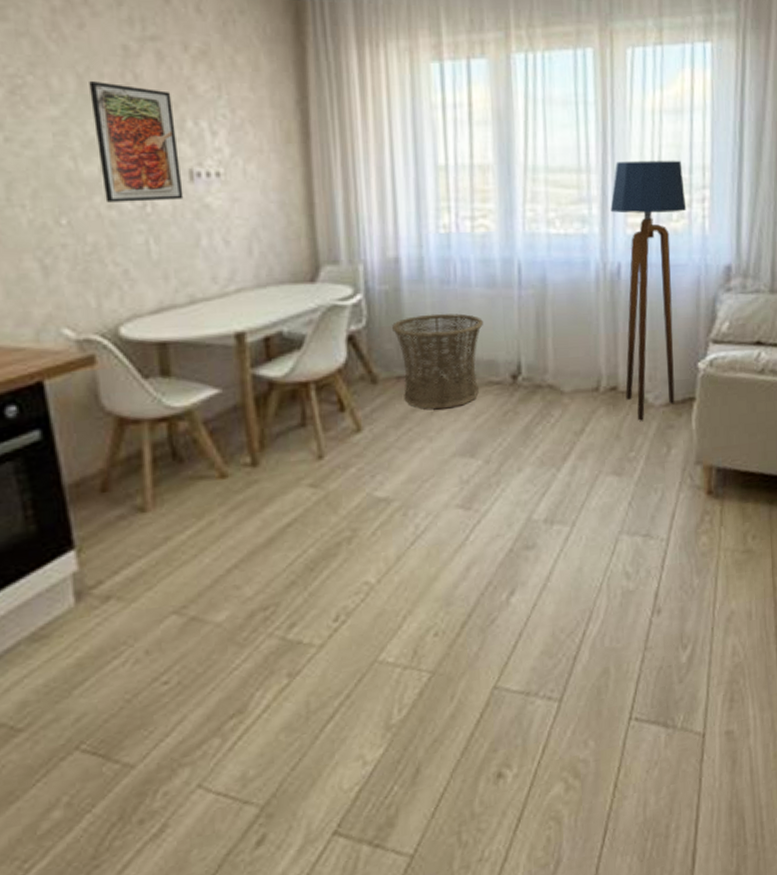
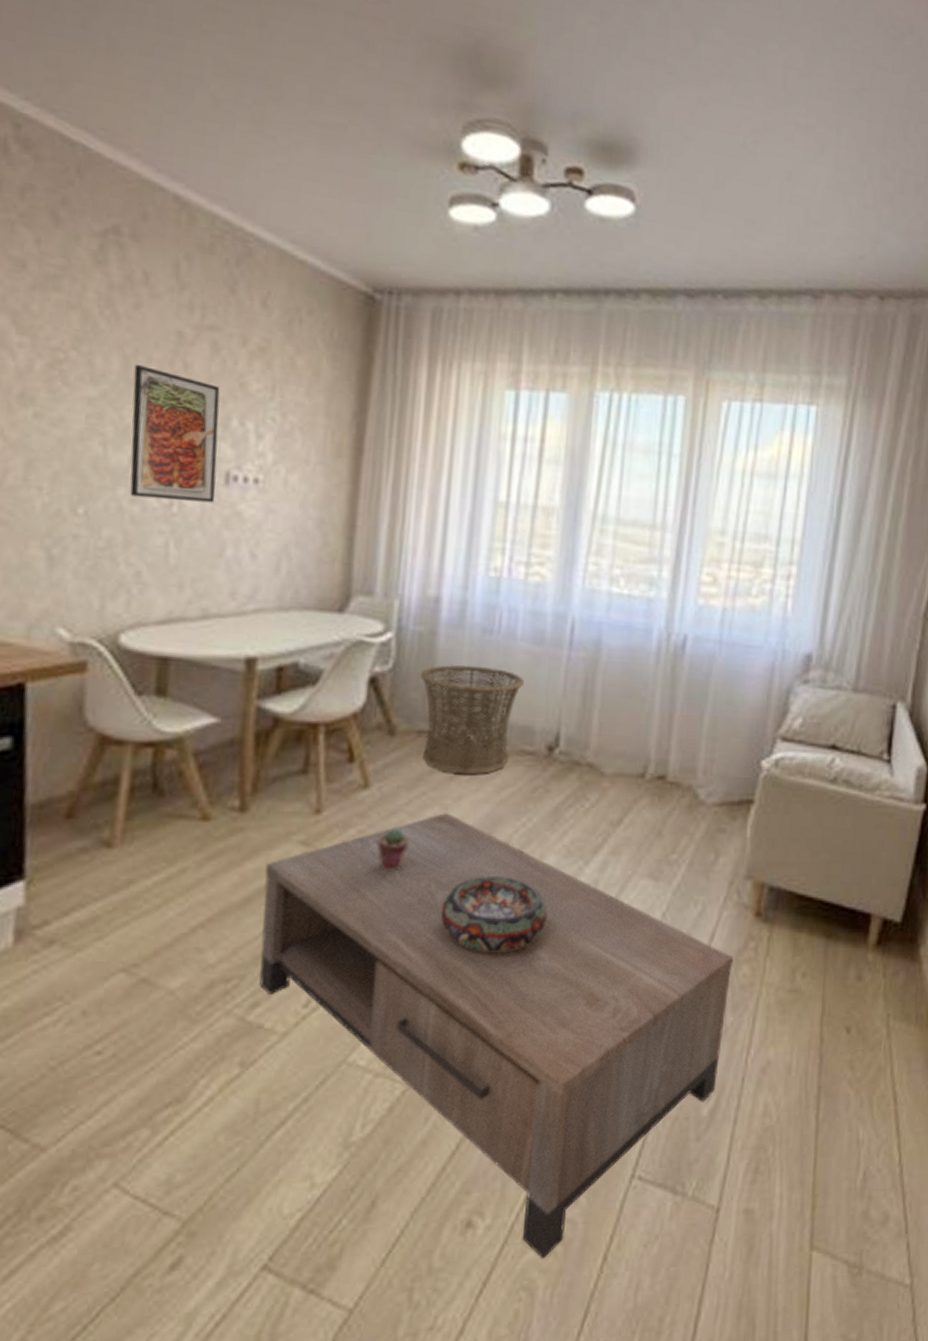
coffee table: none [282,443,693,793] -> present [258,813,734,1258]
potted succulent: none [375,461,403,499] -> present [376,828,409,870]
decorative bowl: none [439,490,531,555] -> present [440,876,548,952]
floor lamp: present [610,160,687,421] -> none [674,522,769,819]

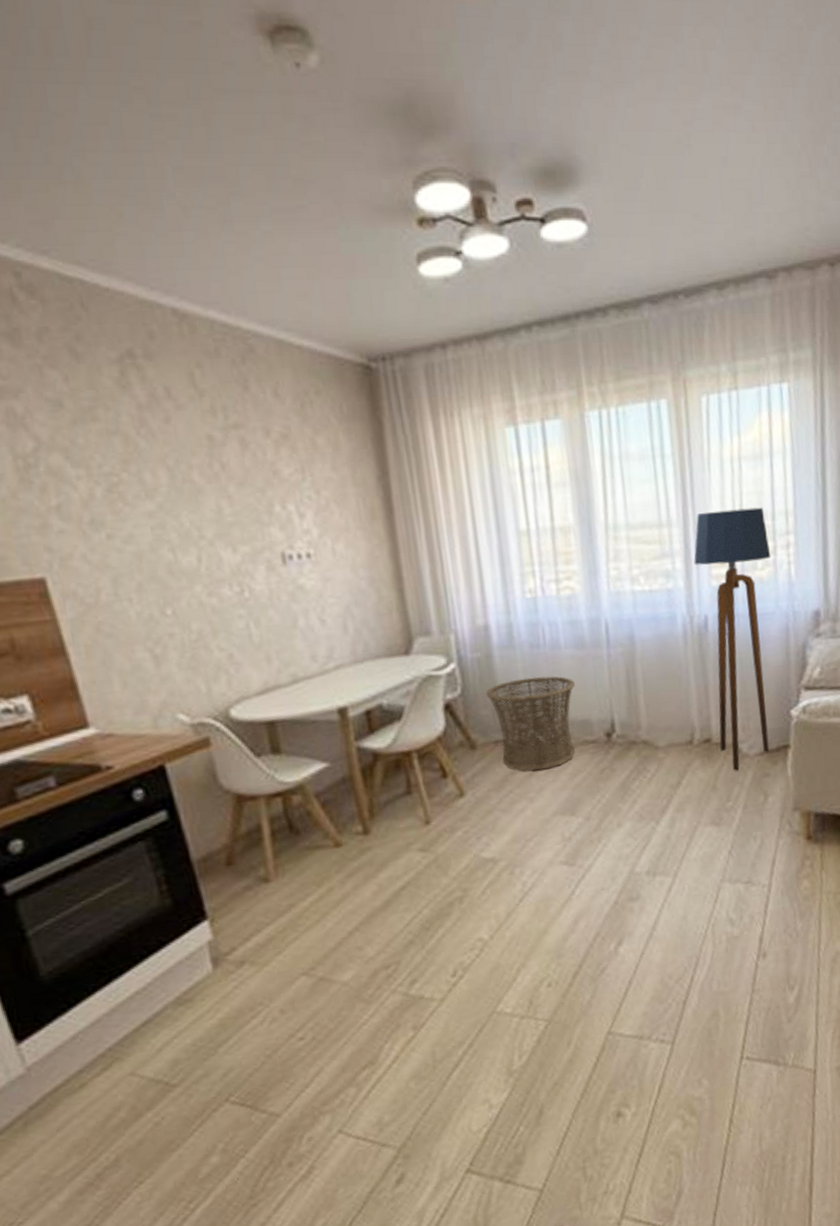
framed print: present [129,365,220,503] -> none [180,473,279,591]
coffee table: present [258,813,734,1258] -> none [395,803,797,1130]
potted succulent: present [376,828,409,870] -> none [481,823,508,859]
decorative bowl: present [440,876,548,952] -> none [544,846,634,909]
floor lamp: none [674,522,769,819] -> present [693,507,771,771]

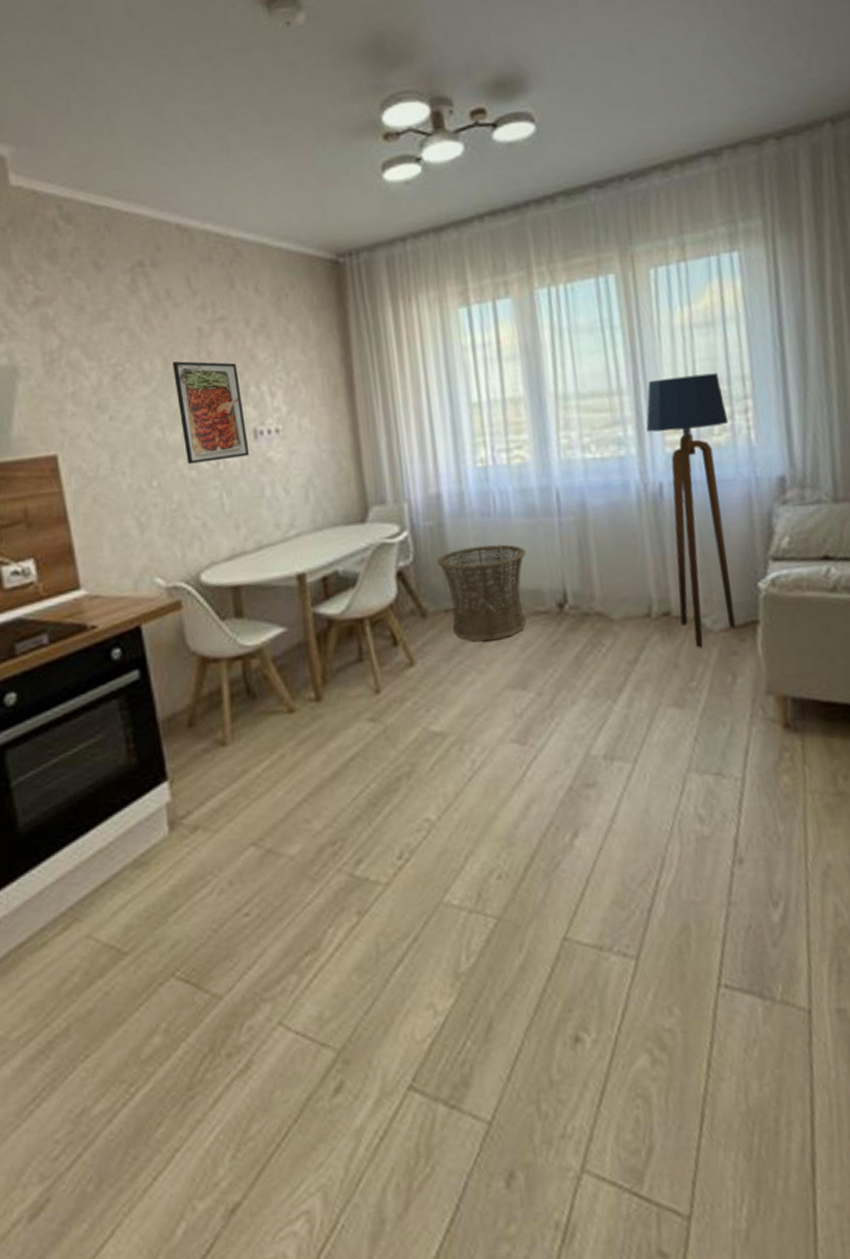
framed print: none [180,473,279,591] -> present [172,361,250,464]

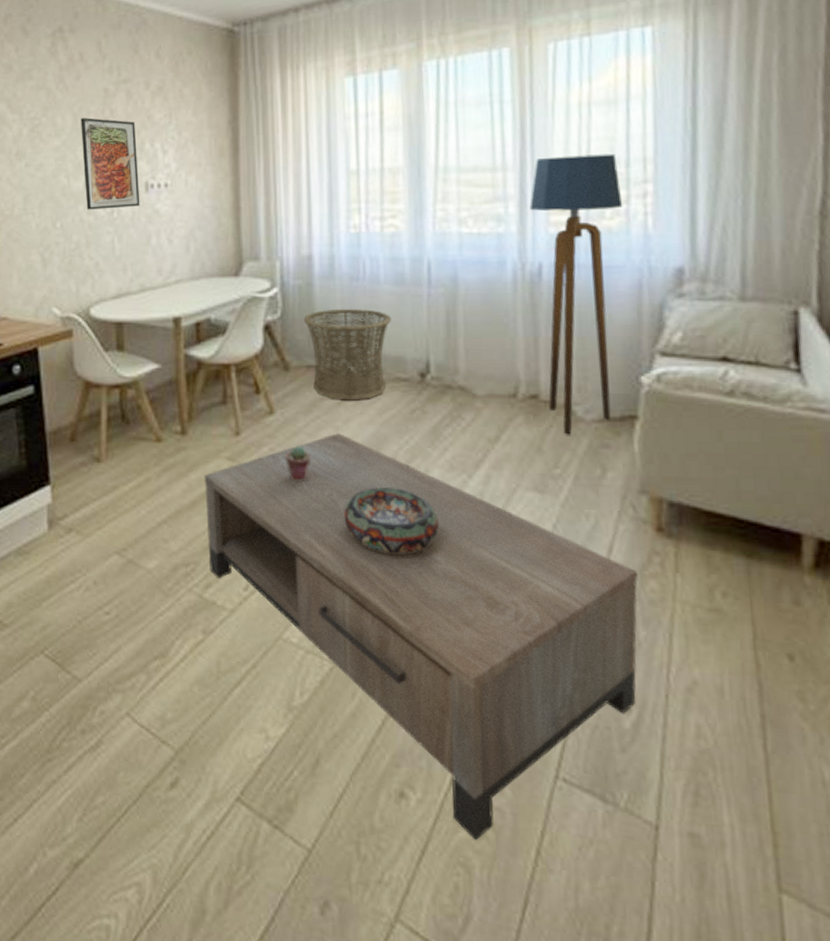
coffee table: none [344,676,781,1067] -> present [204,433,638,840]
potted succulent: none [430,695,457,733] -> present [285,446,311,481]
decorative bowl: none [494,724,590,793] -> present [343,487,439,554]

